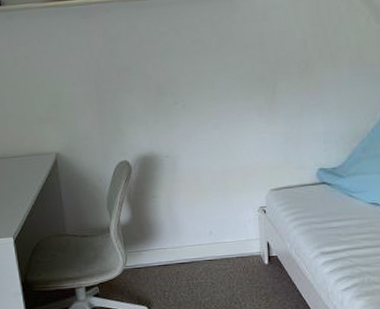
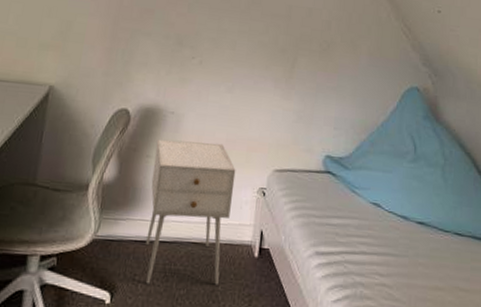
nightstand: none [159,175,237,297] -> present [145,139,236,285]

